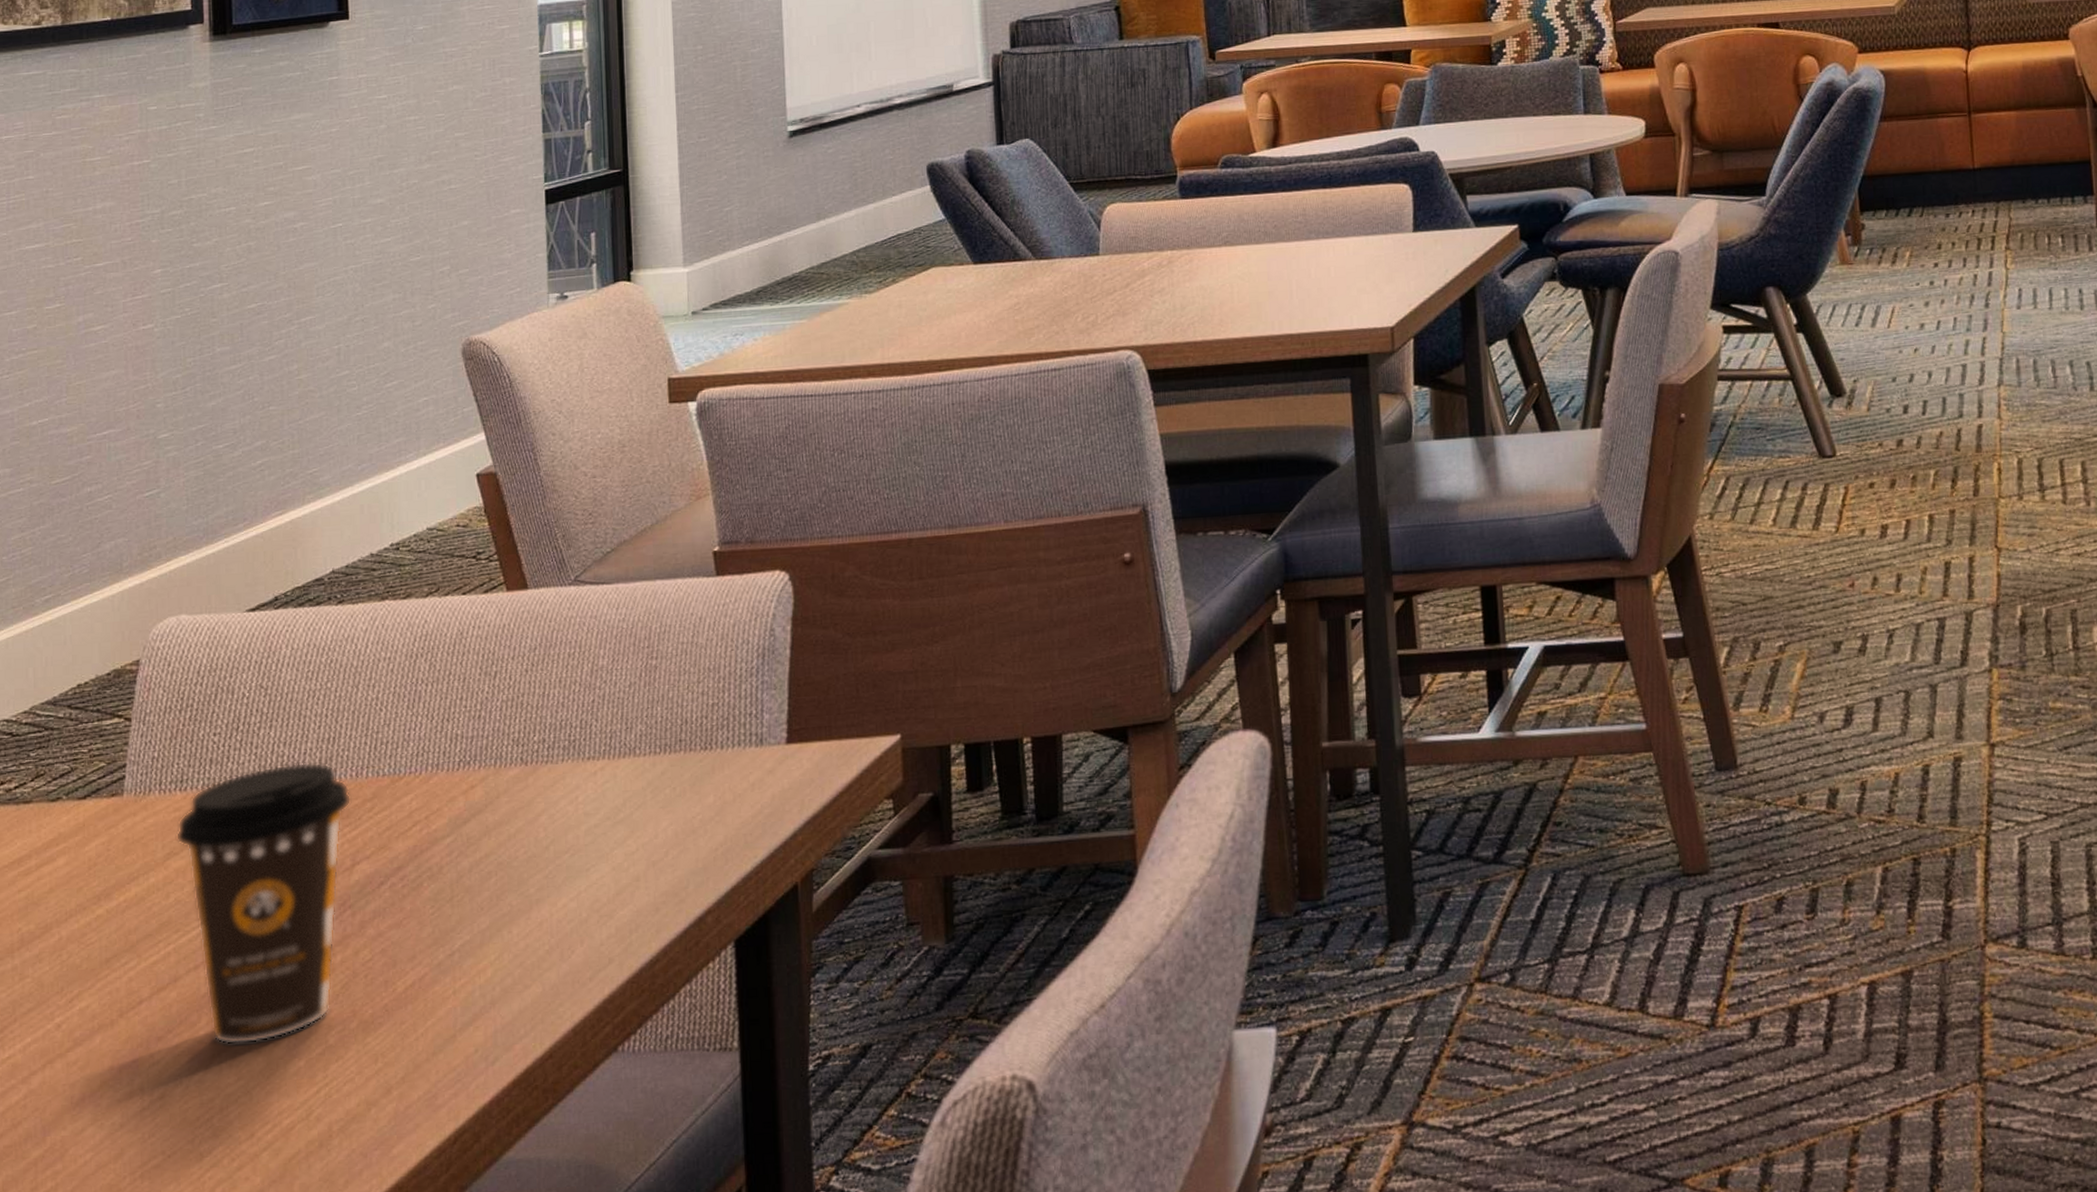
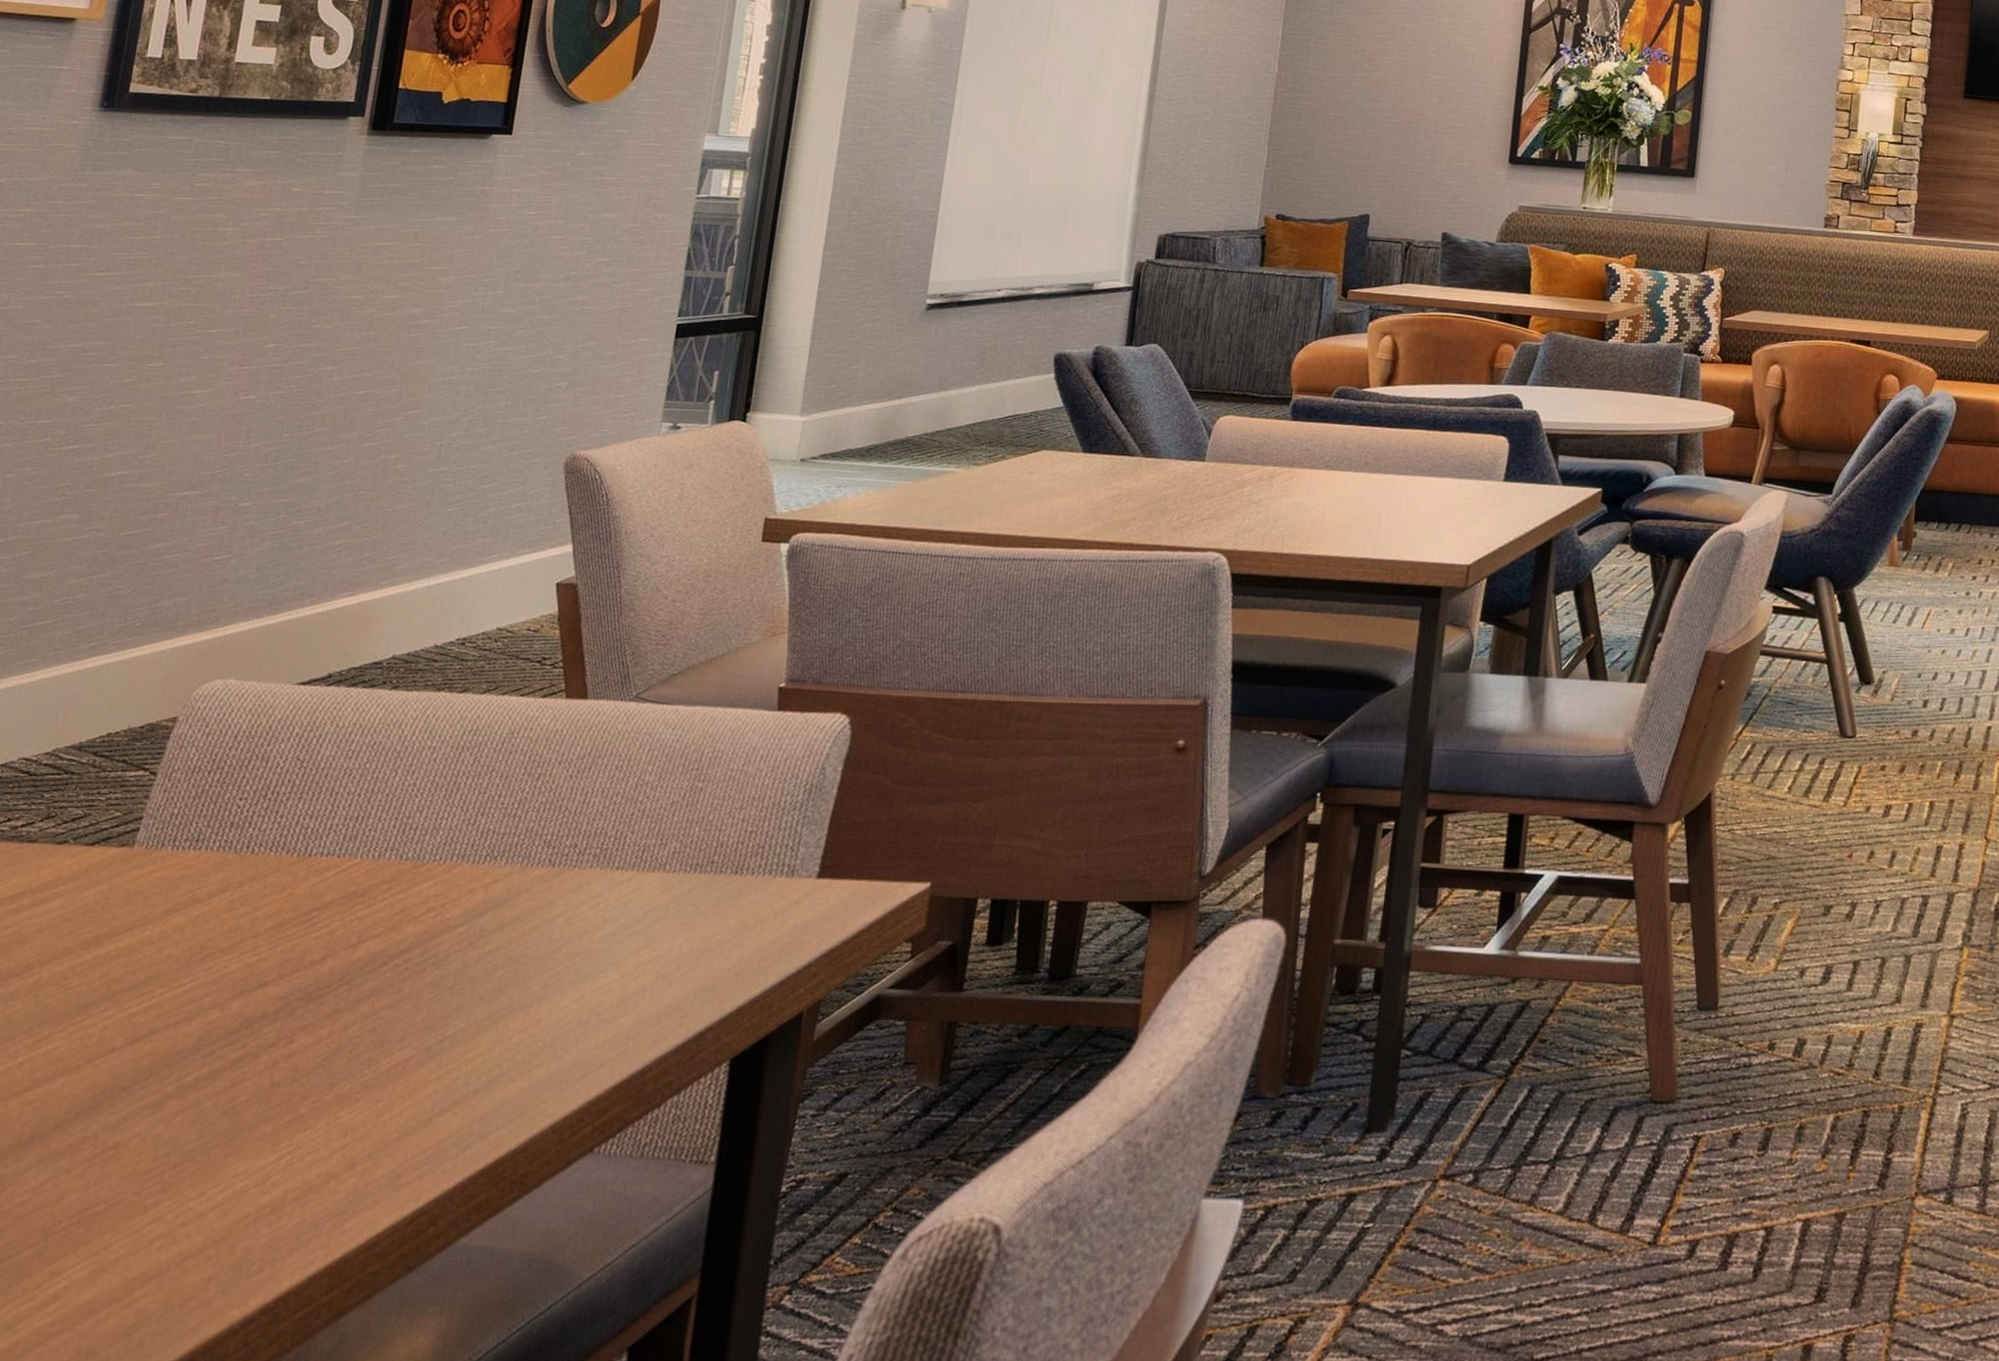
coffee cup: present [175,762,352,1045] -> none [180,836,370,1104]

